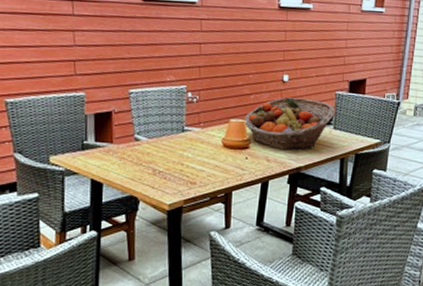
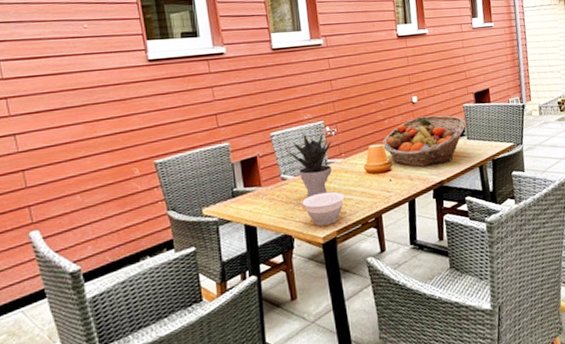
potted plant: none [142,94,191,163] -> present [285,132,332,199]
bowl: none [152,159,197,193] -> present [302,191,345,226]

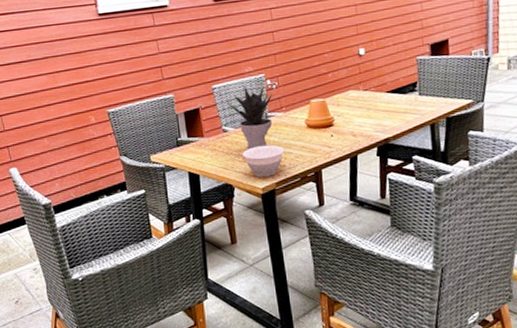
fruit basket: present [383,115,466,167] -> none [325,69,419,123]

